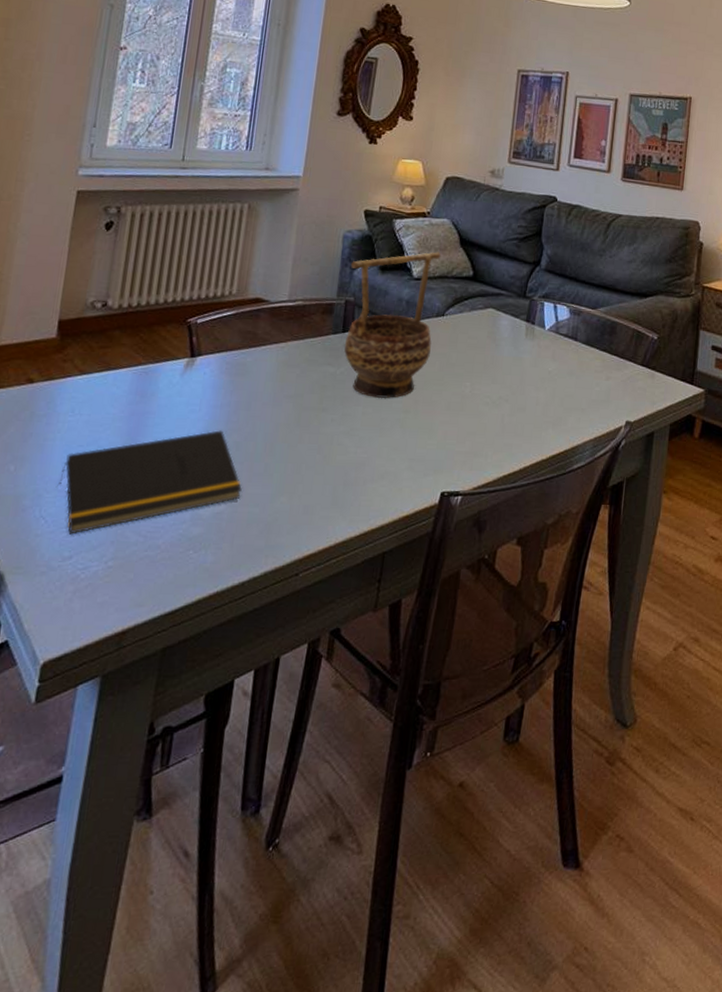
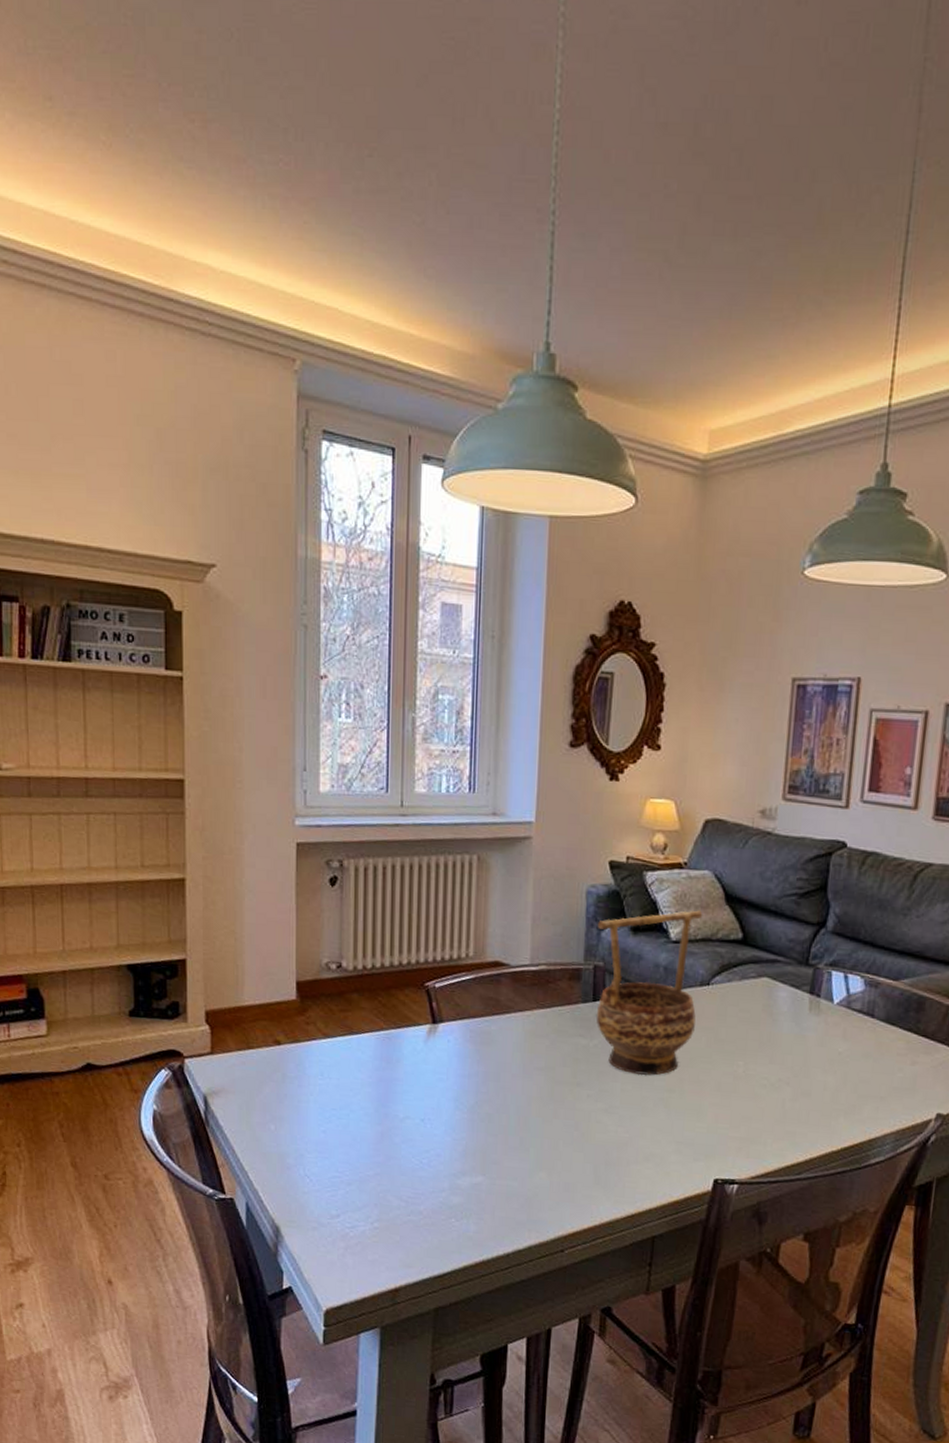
notepad: present [59,430,242,535] -> none [318,1100,498,1194]

